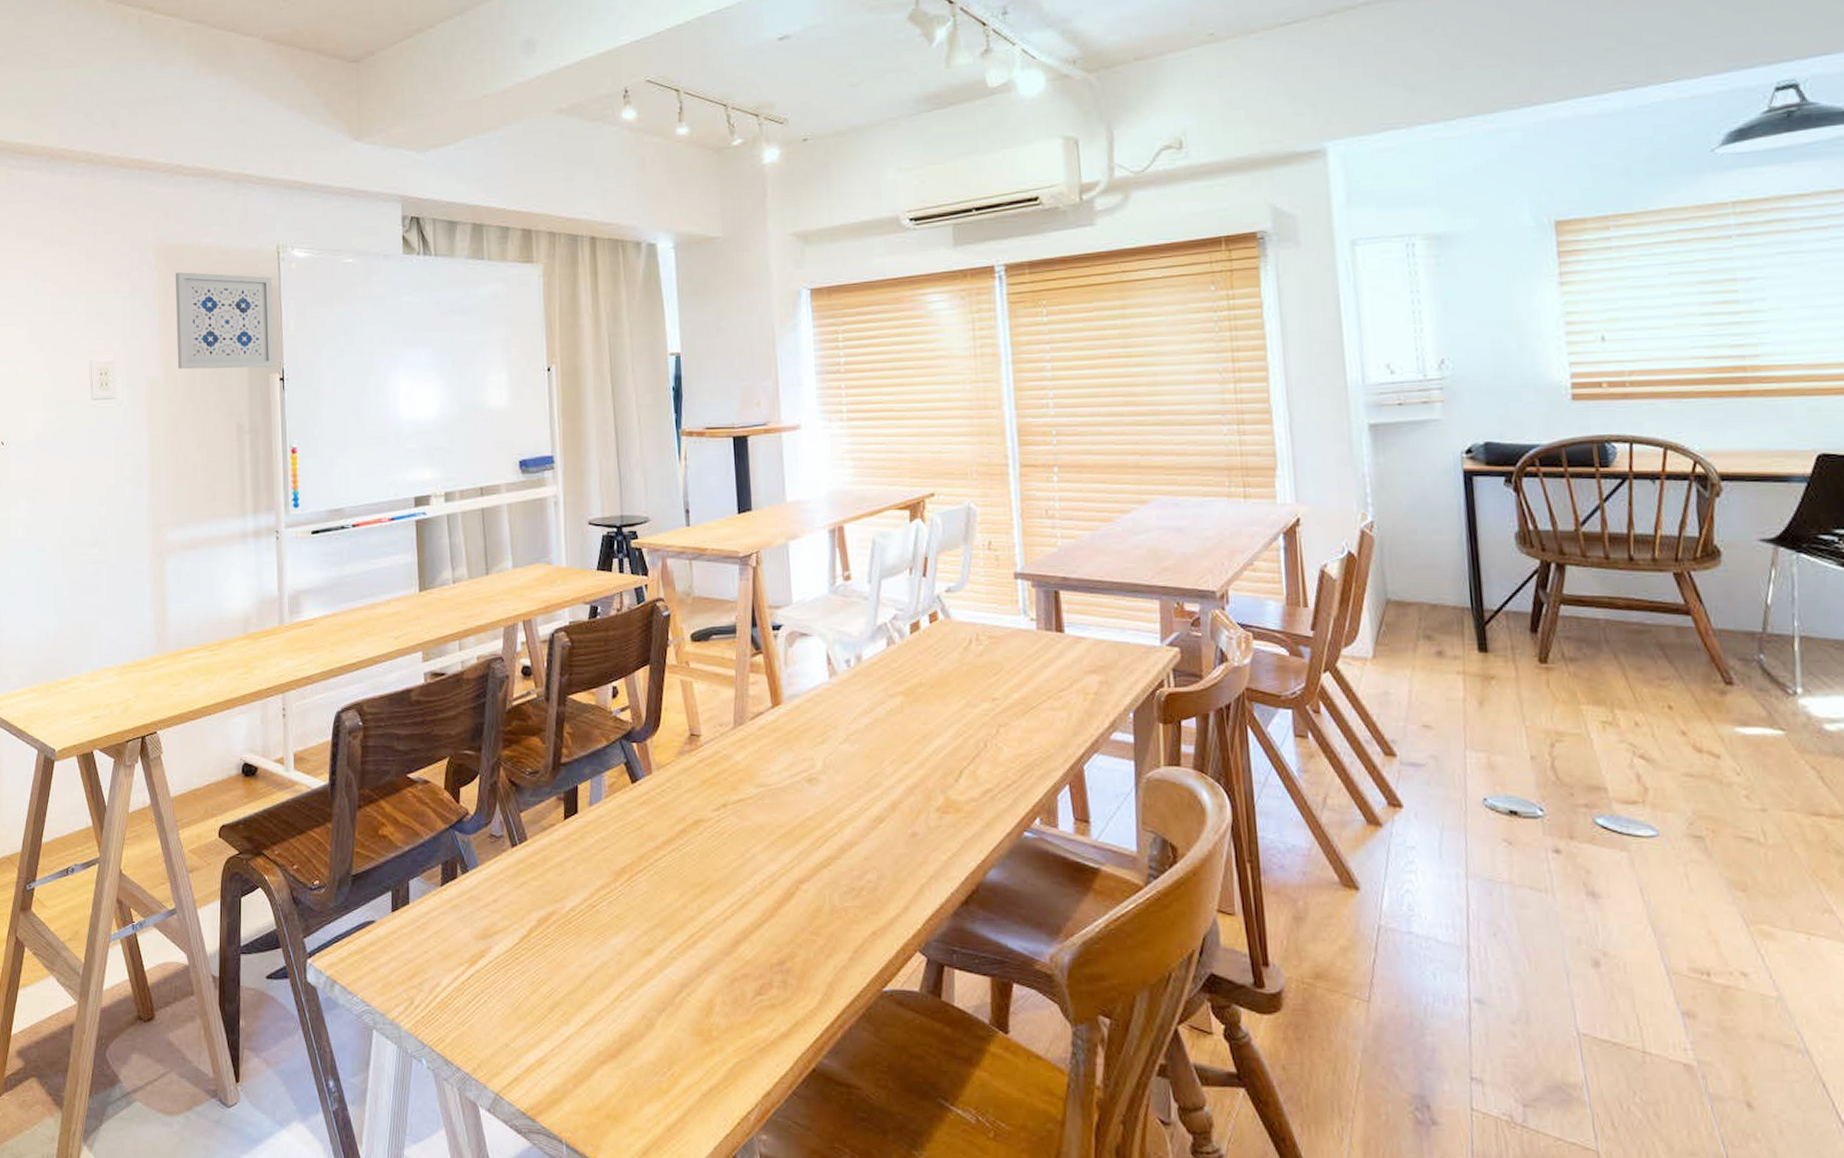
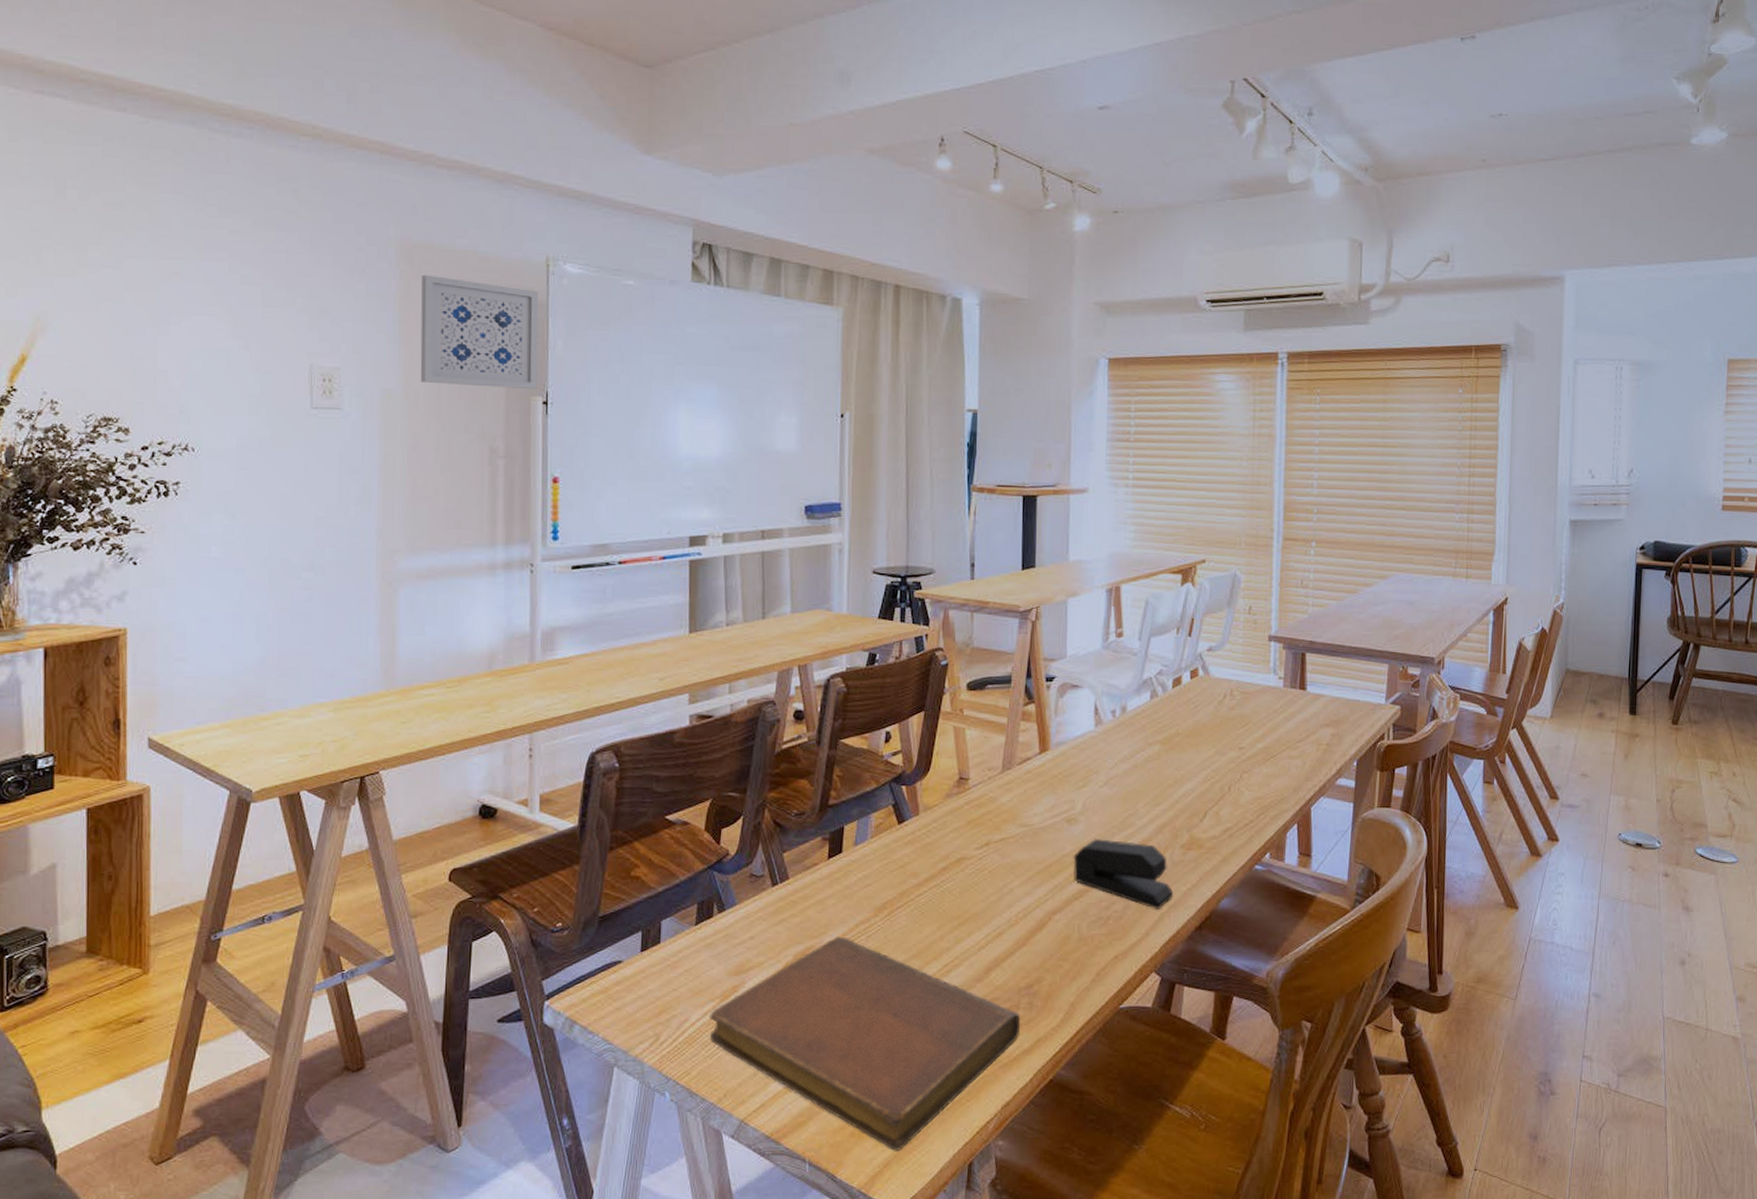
notebook: none [459,902,776,1138] -> present [709,937,1021,1151]
stapler: none [817,801,933,881] -> present [1073,839,1174,910]

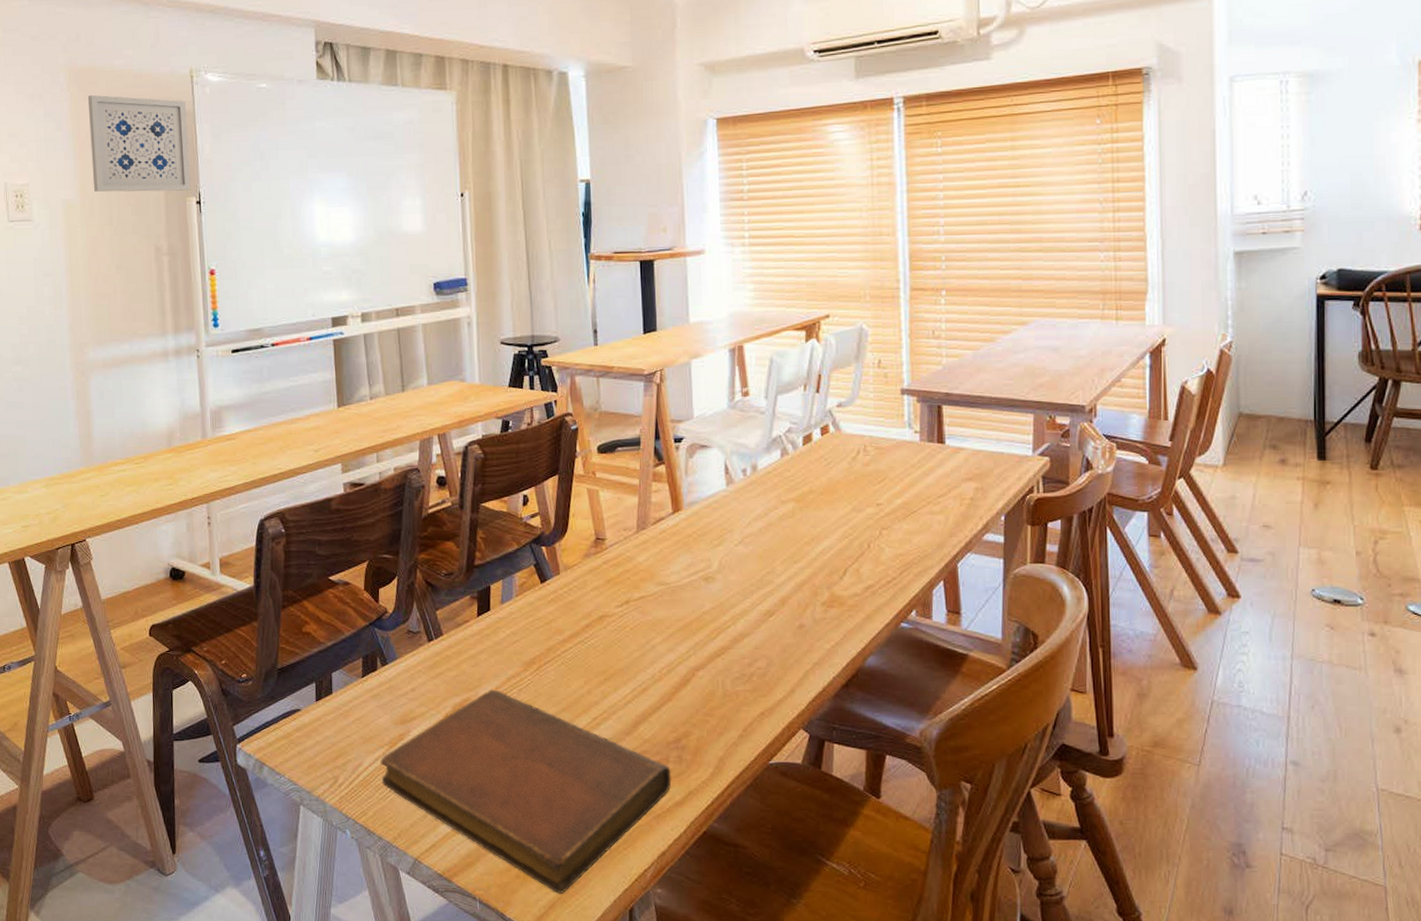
stapler: present [1073,839,1174,910] -> none [713,597,818,668]

